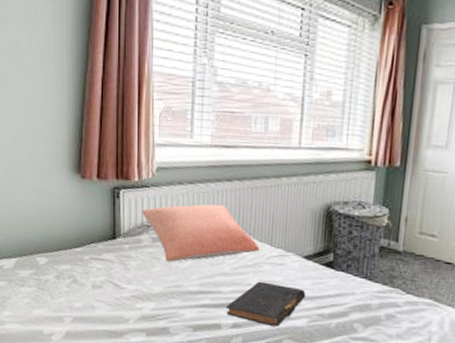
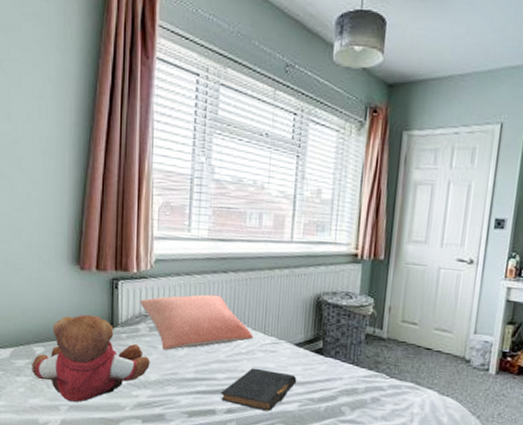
teddy bear: none [35,224,153,314] -> present [32,314,150,402]

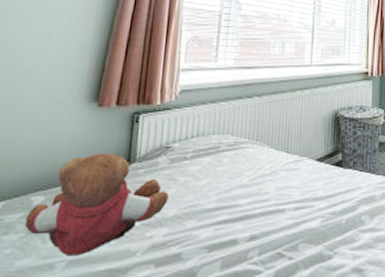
pillow: present [140,294,254,351] -> none [161,120,277,182]
book: present [220,367,297,411] -> none [242,188,319,232]

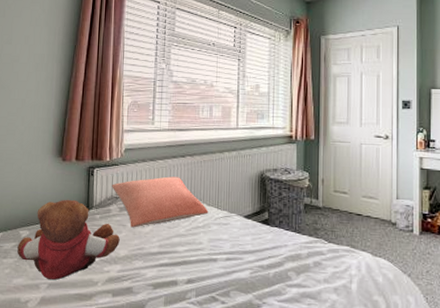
pillow: none [161,120,277,182] -> present [112,176,209,228]

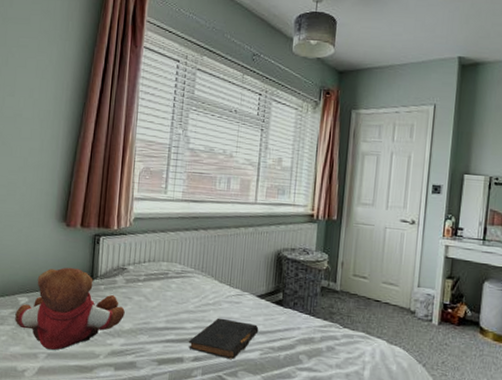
pillow: present [112,176,209,228] -> none [118,249,220,301]
book: none [181,240,248,279] -> present [188,318,259,359]

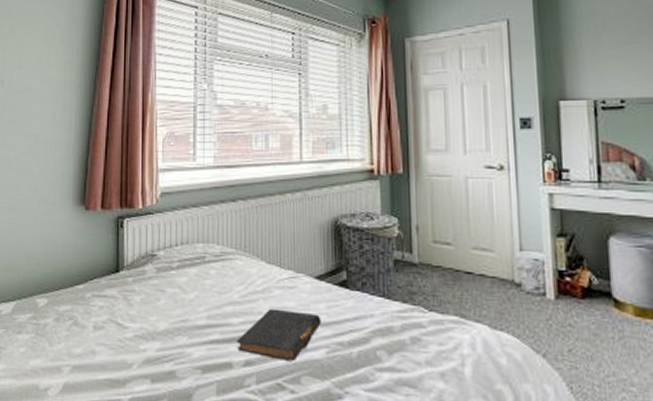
teddy bear: present [15,267,125,350] -> none [34,258,158,361]

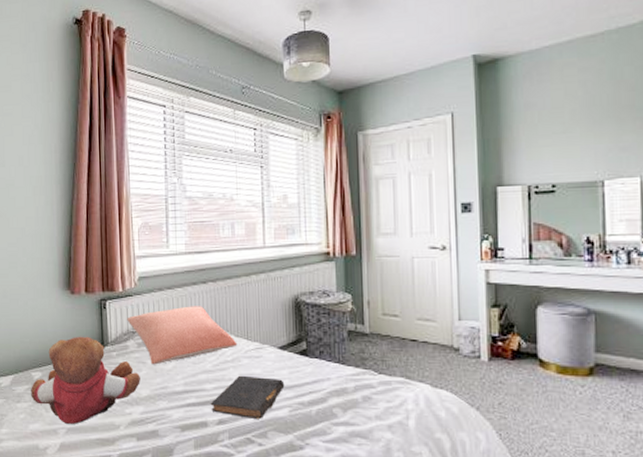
teddy bear: none [34,258,158,361] -> present [31,336,140,424]
pillow: none [146,227,269,294] -> present [127,306,238,365]

